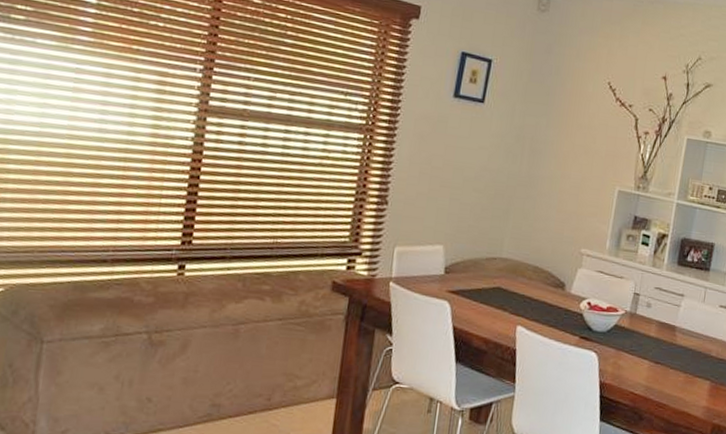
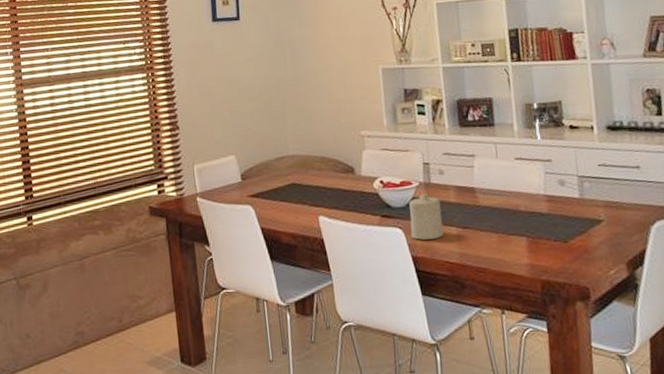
candle: none [604,323,641,369] -> present [409,194,444,240]

